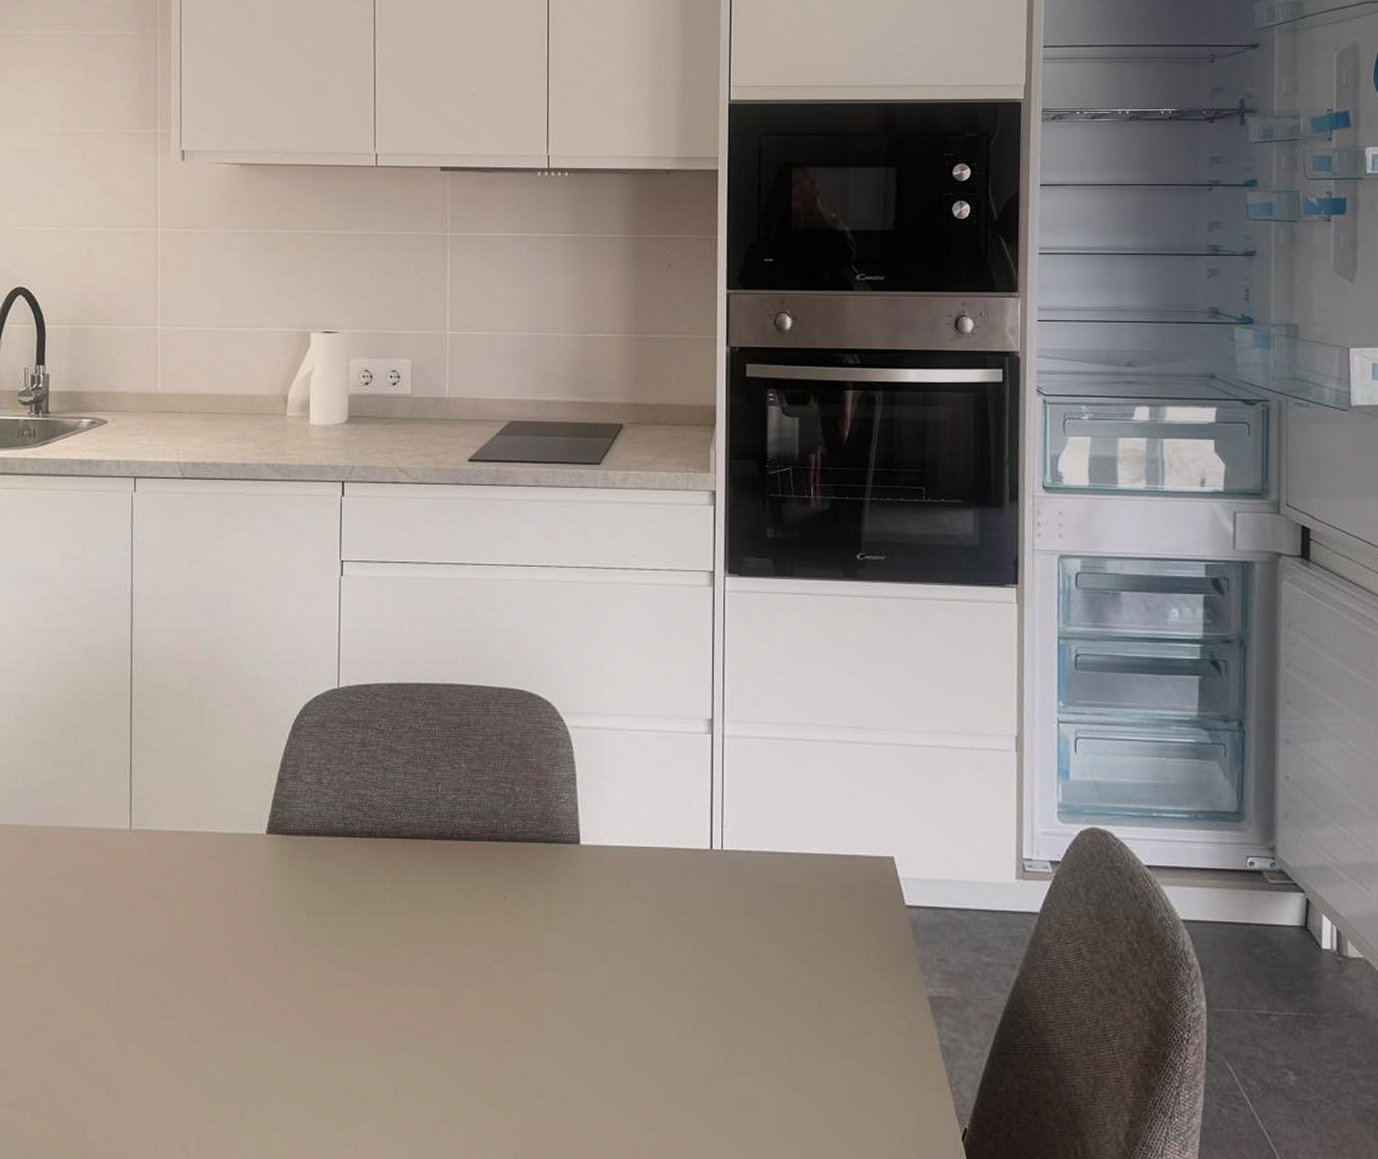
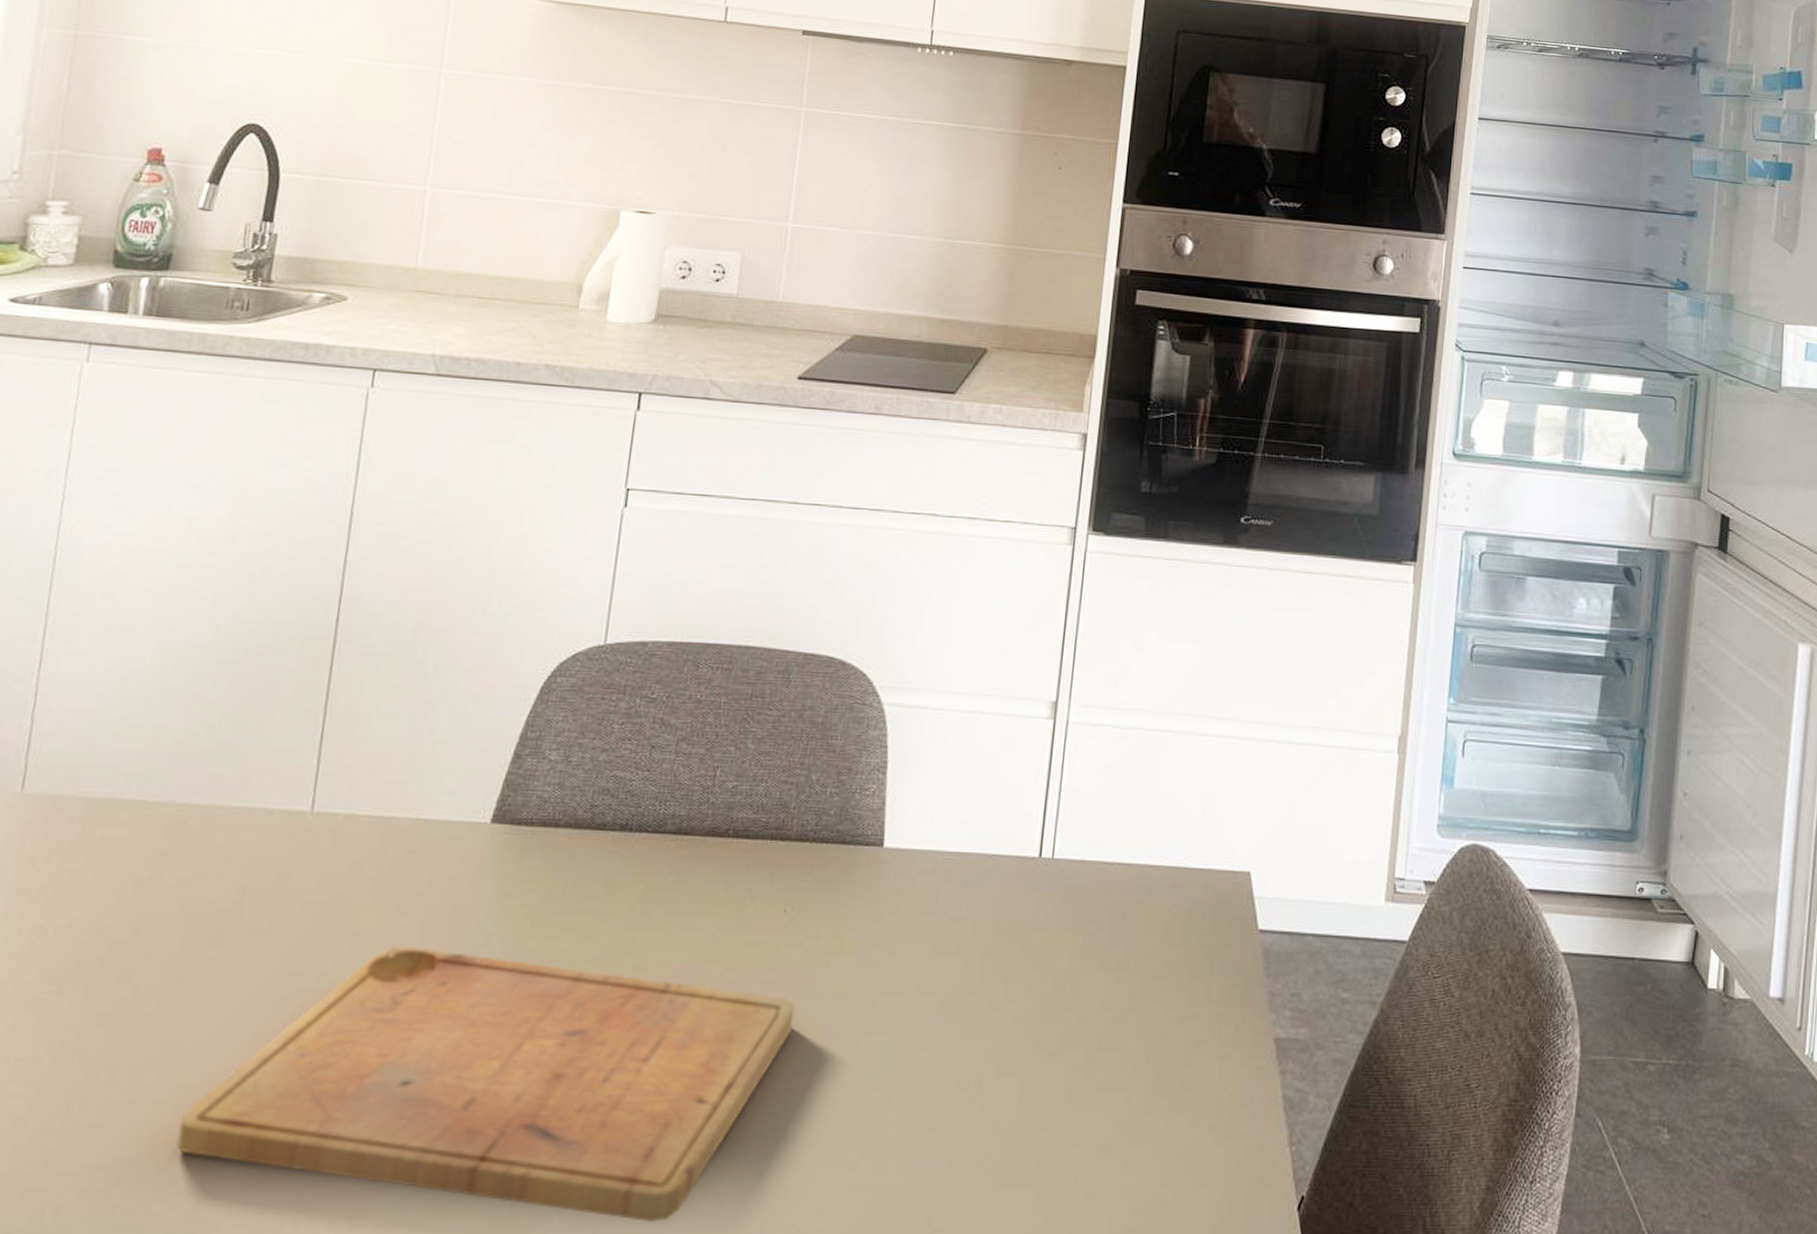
cutting board: none [62,932,522,1146] -> present [177,946,795,1221]

